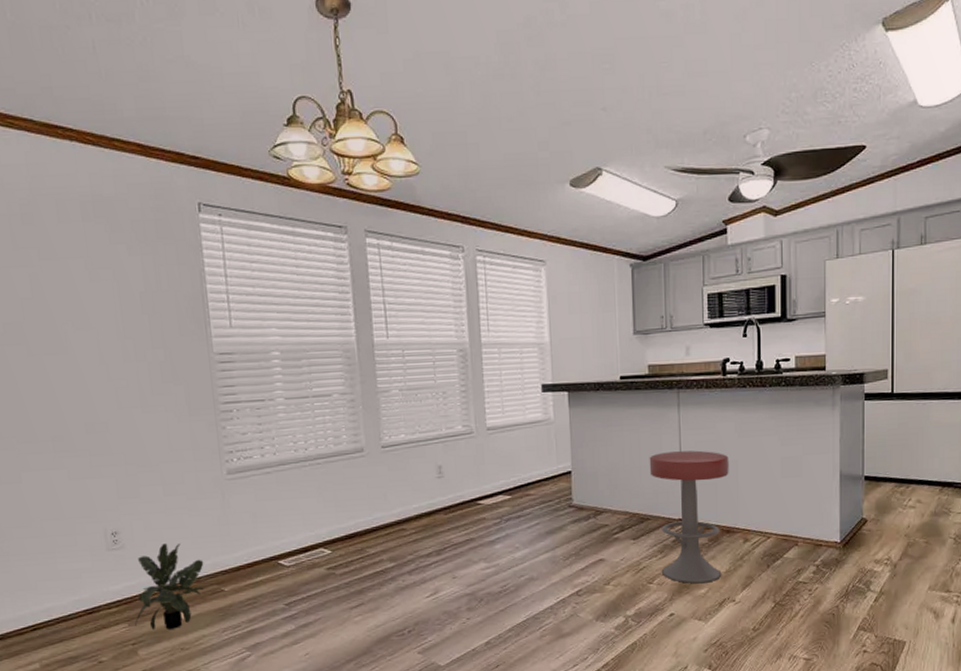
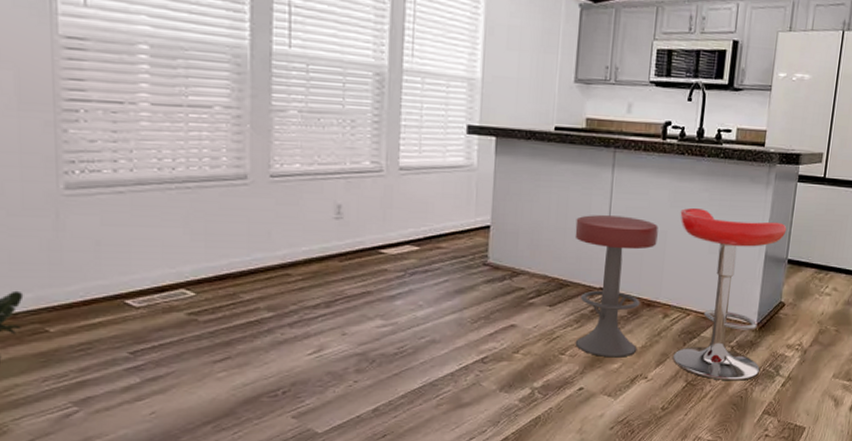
bar stool: none [748,435,859,600] -> present [673,207,787,381]

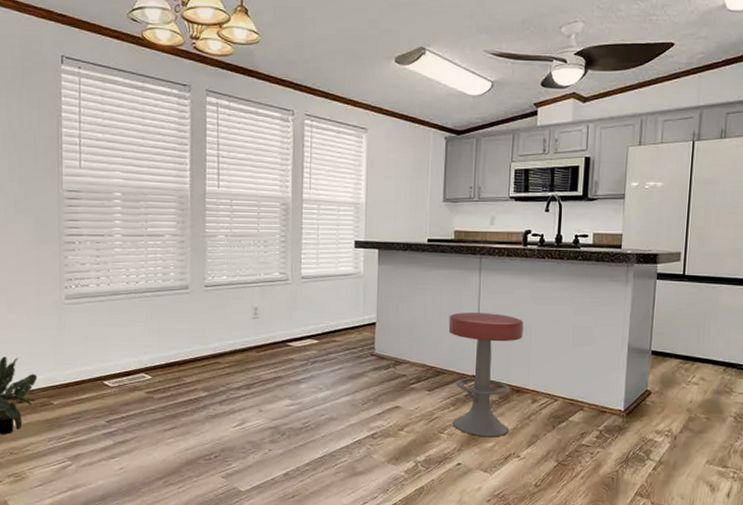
bar stool: present [673,207,787,381] -> none [543,304,648,463]

